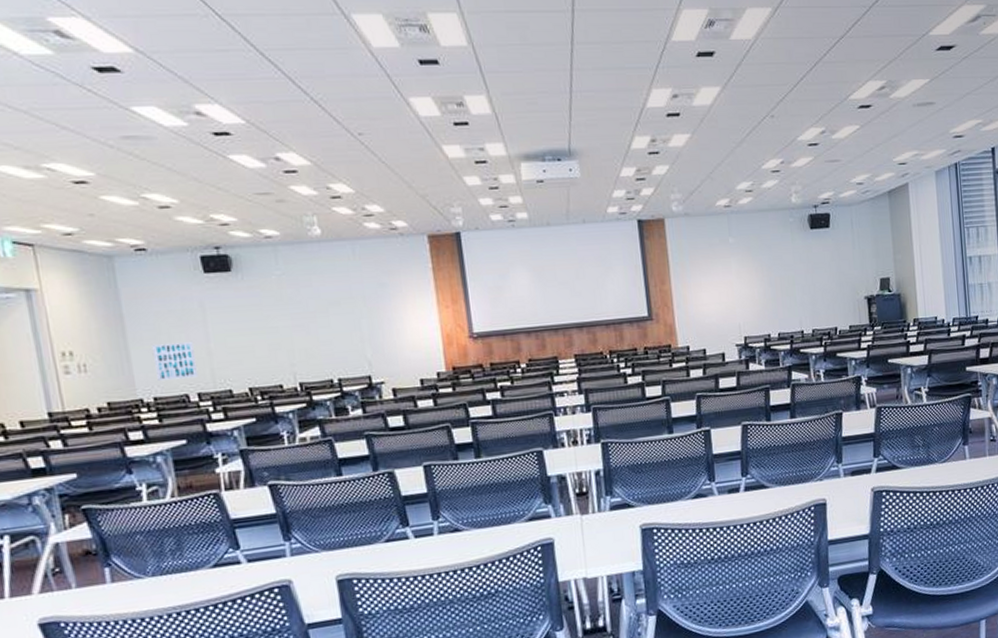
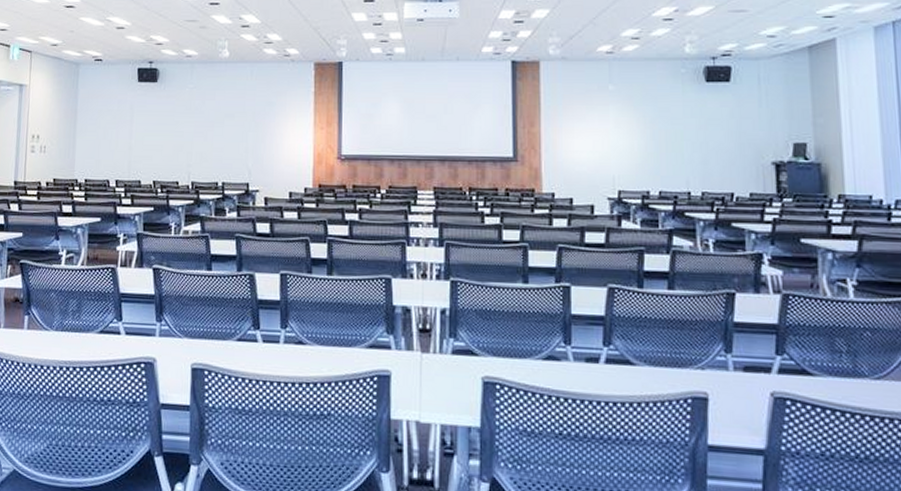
wall art: present [151,340,199,382] -> none [89,135,121,168]

